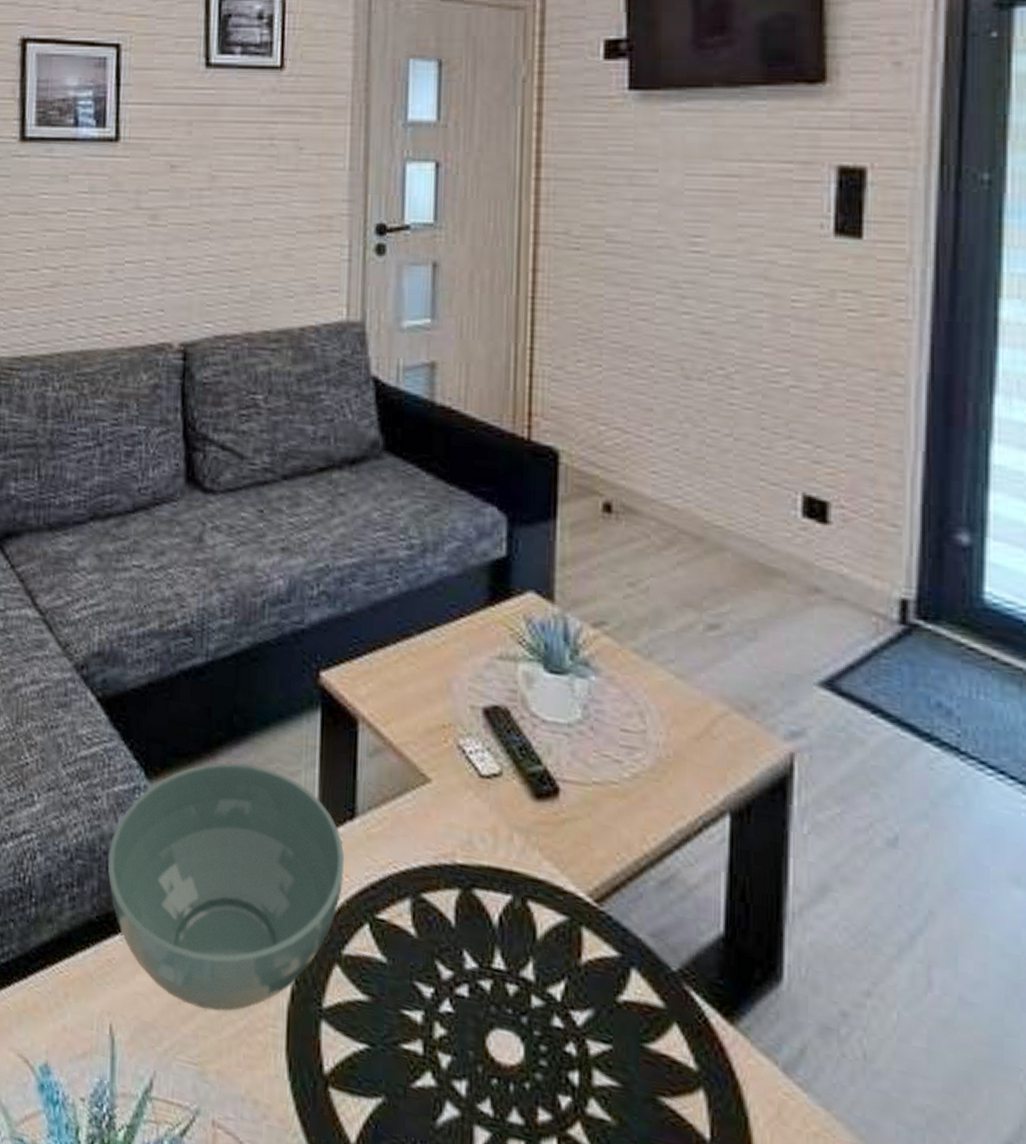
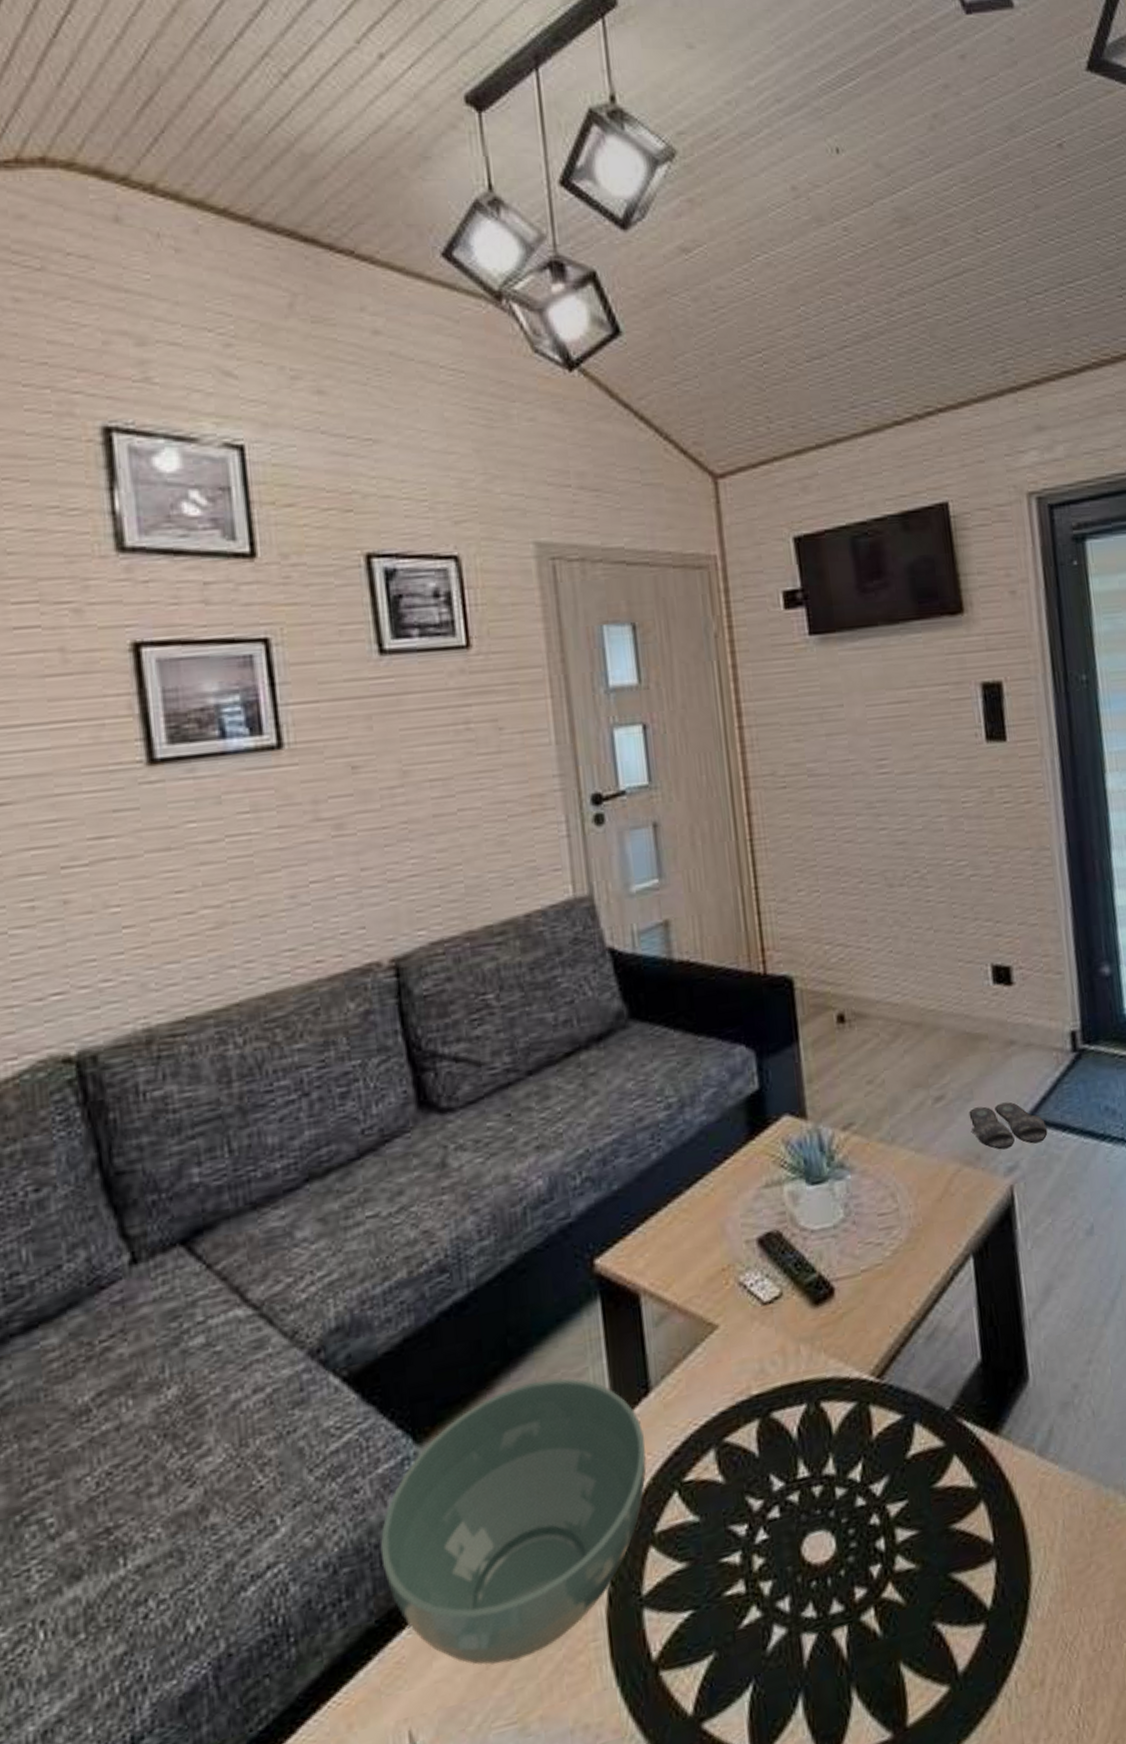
slippers: none [748,650,851,717] -> present [969,1102,1048,1150]

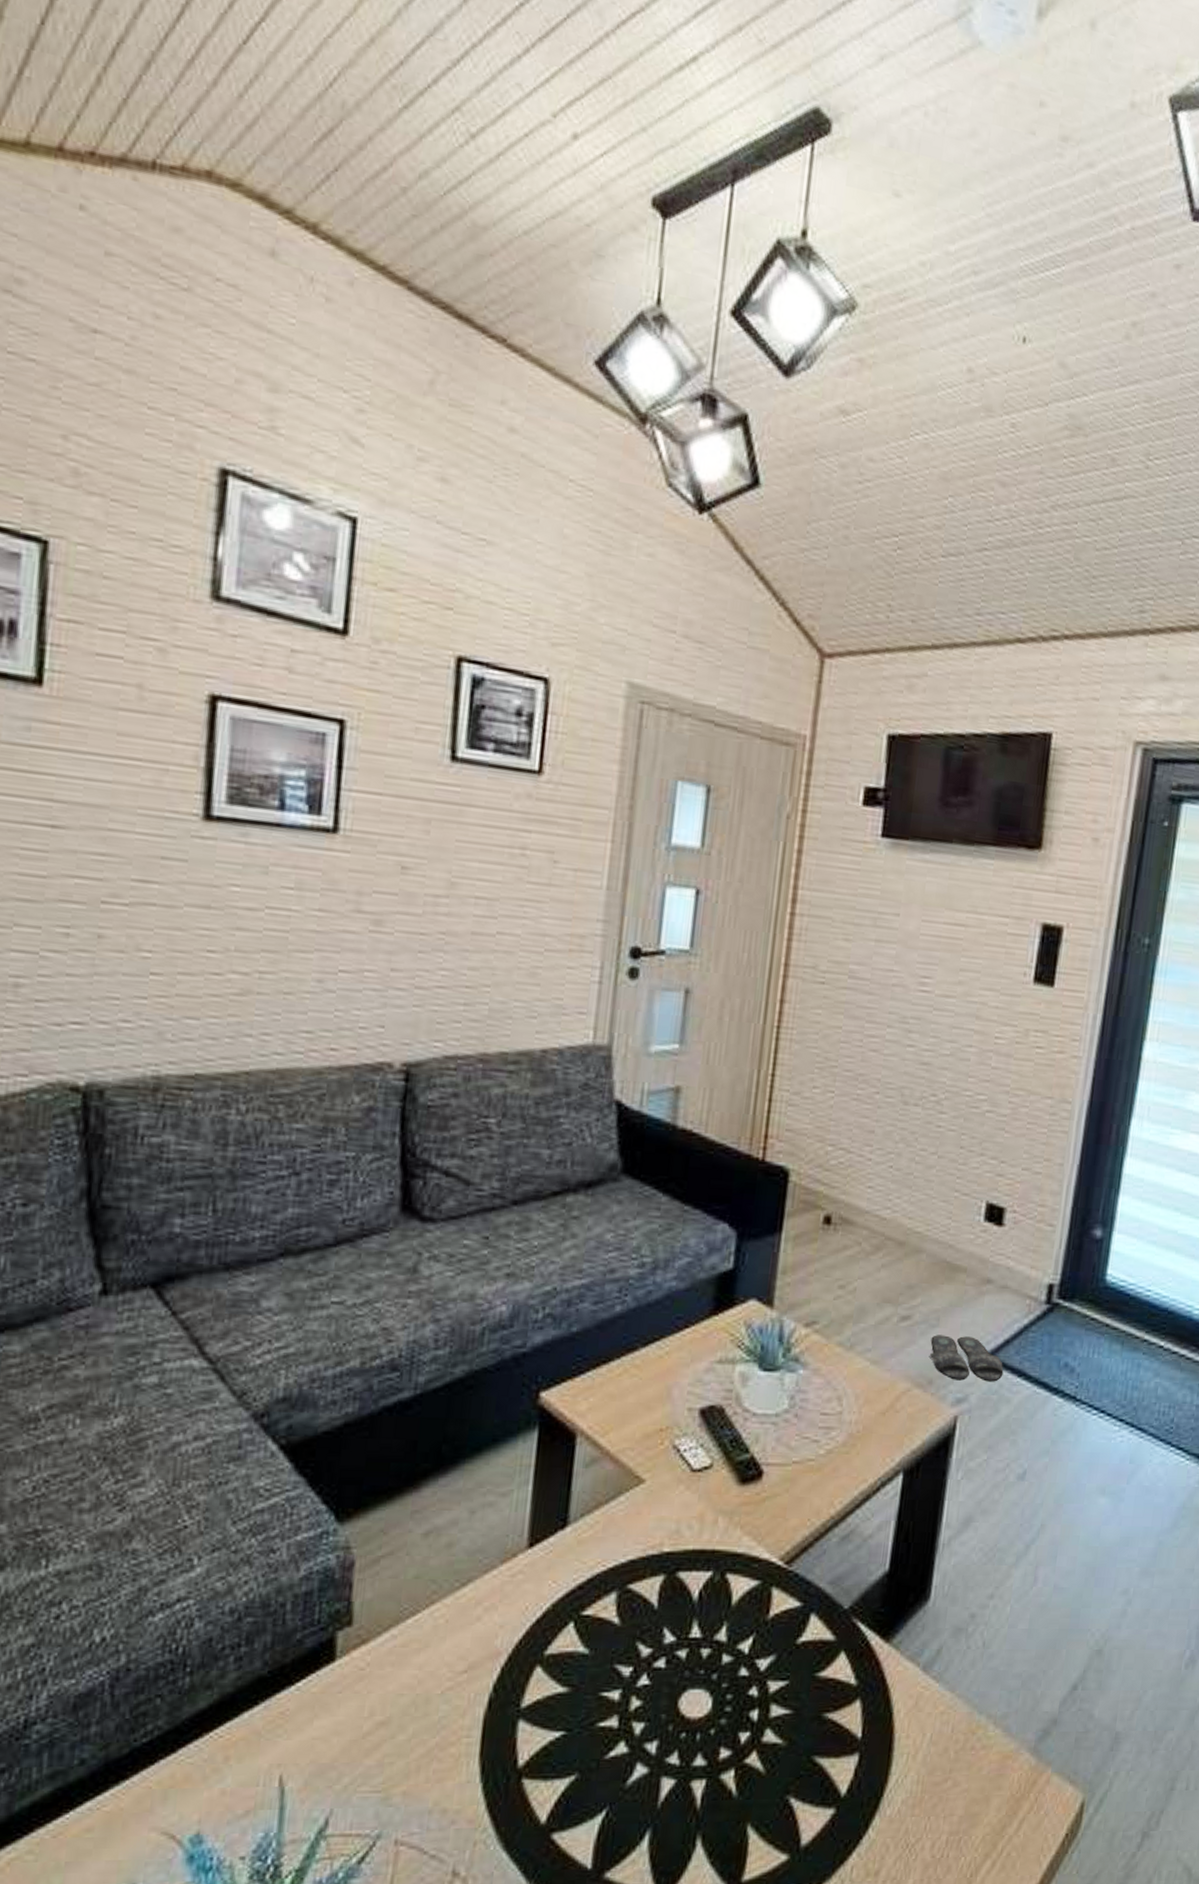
bowl: present [380,1378,647,1665] -> none [284,1492,554,1738]

